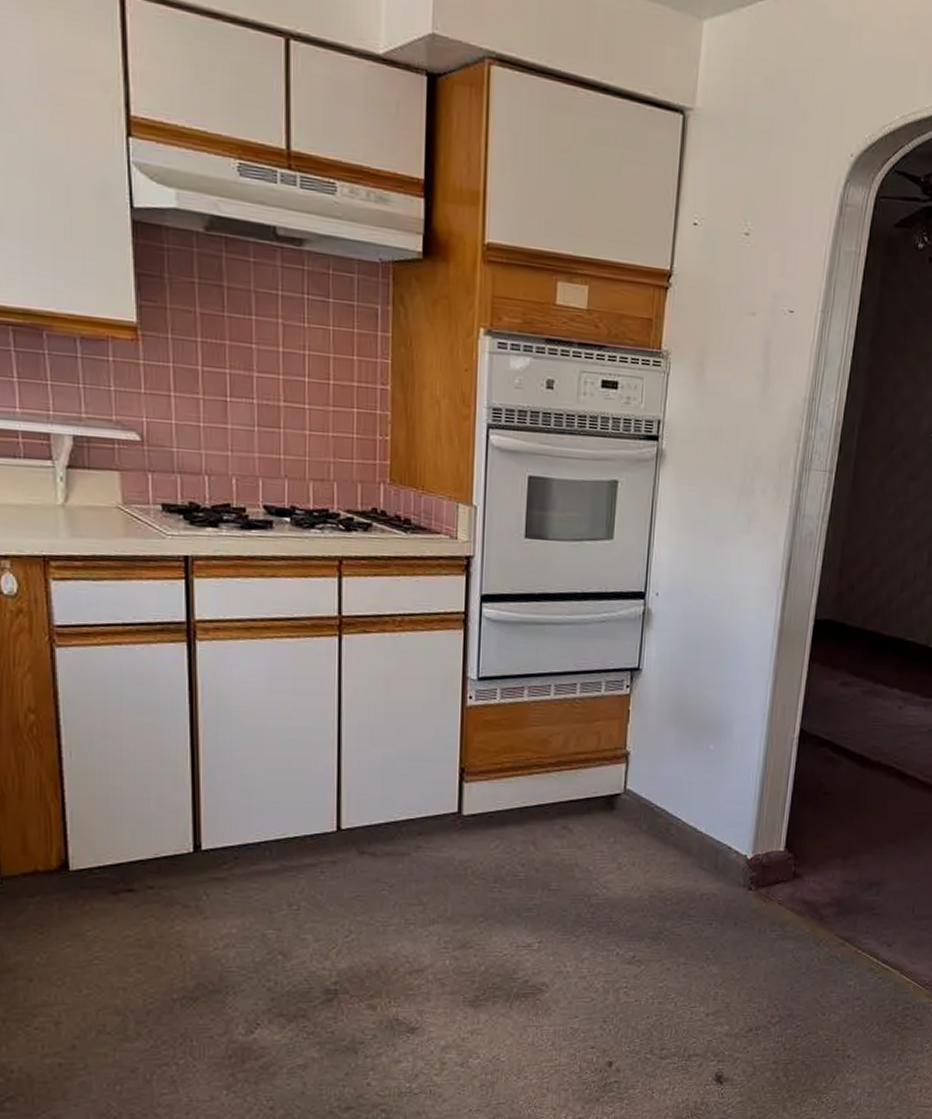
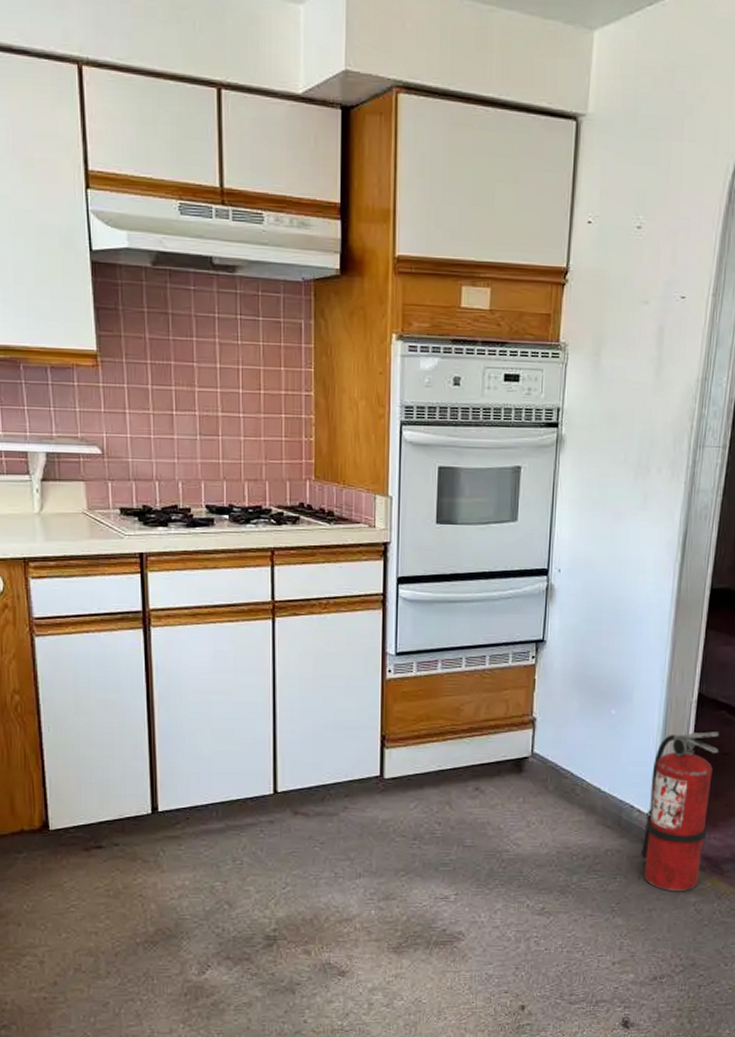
fire extinguisher: none [737,769,821,938] -> present [641,731,719,892]

